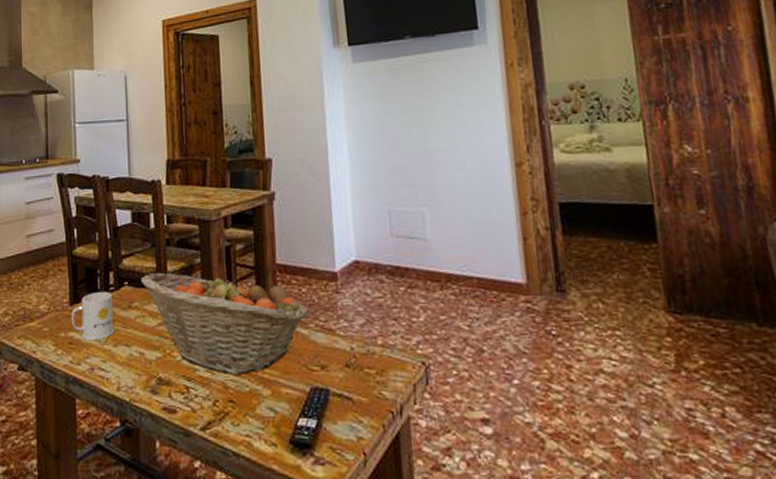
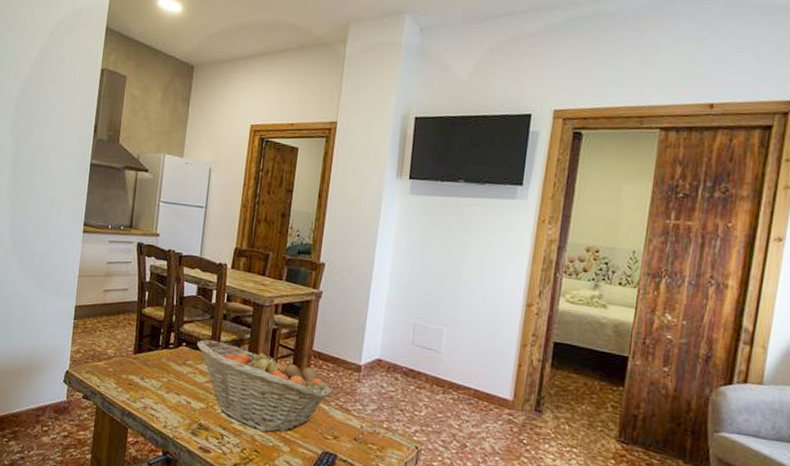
mug: present [71,291,115,341] -> none [133,346,171,386]

